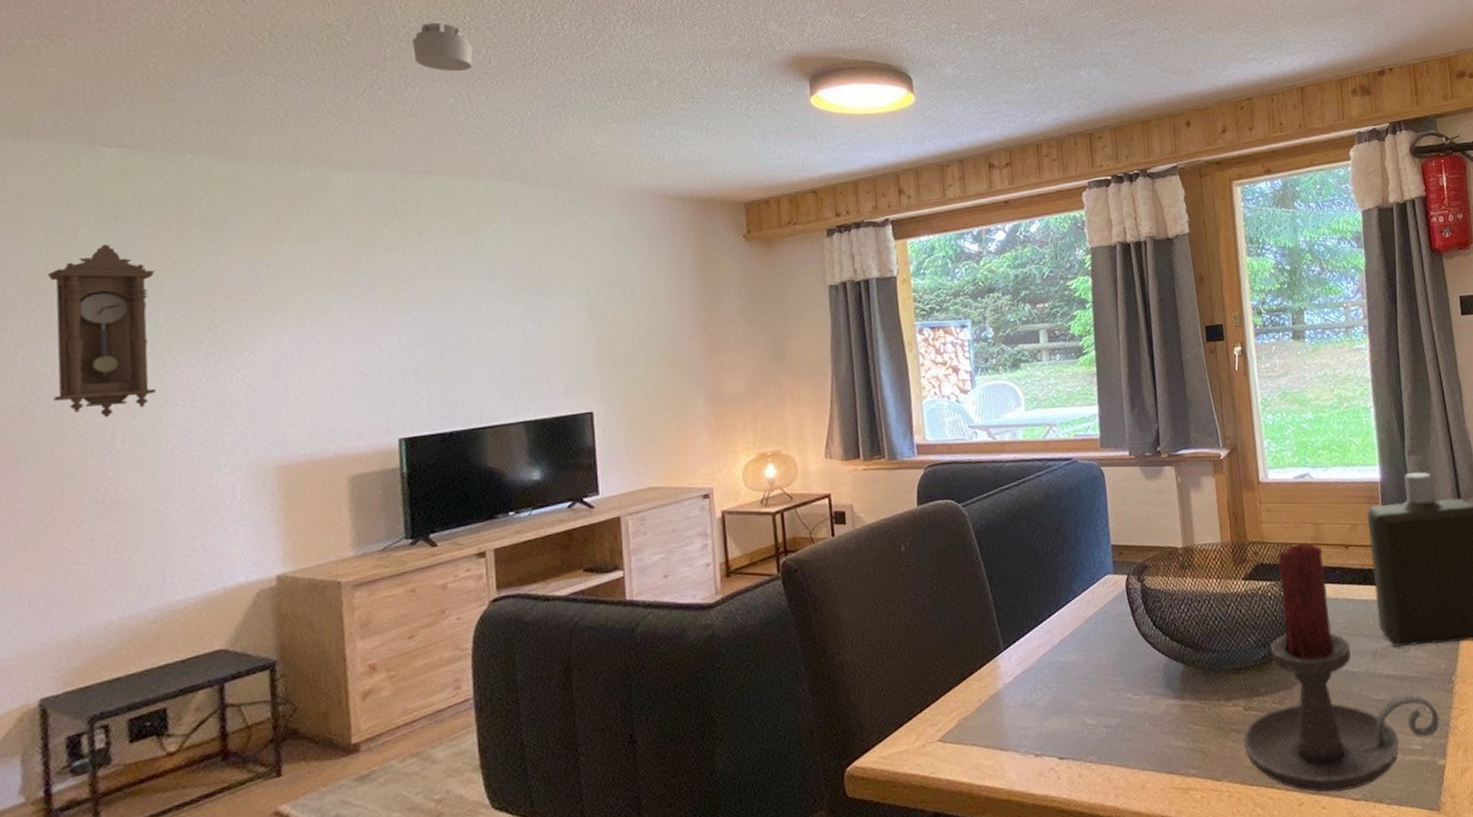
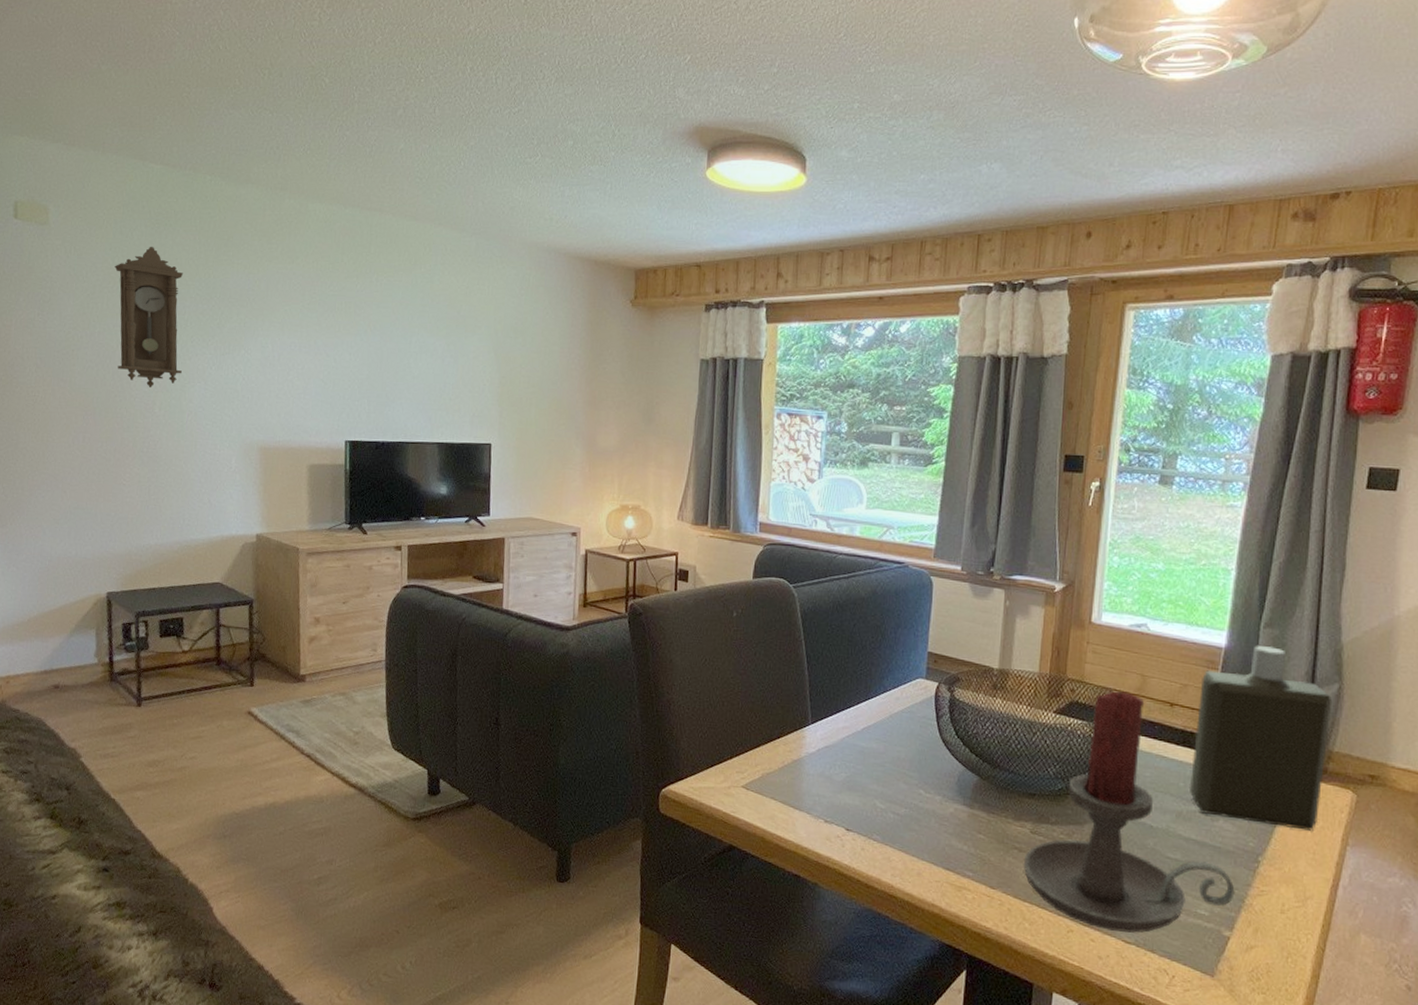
smoke detector: present [411,22,473,72] -> none [374,69,422,118]

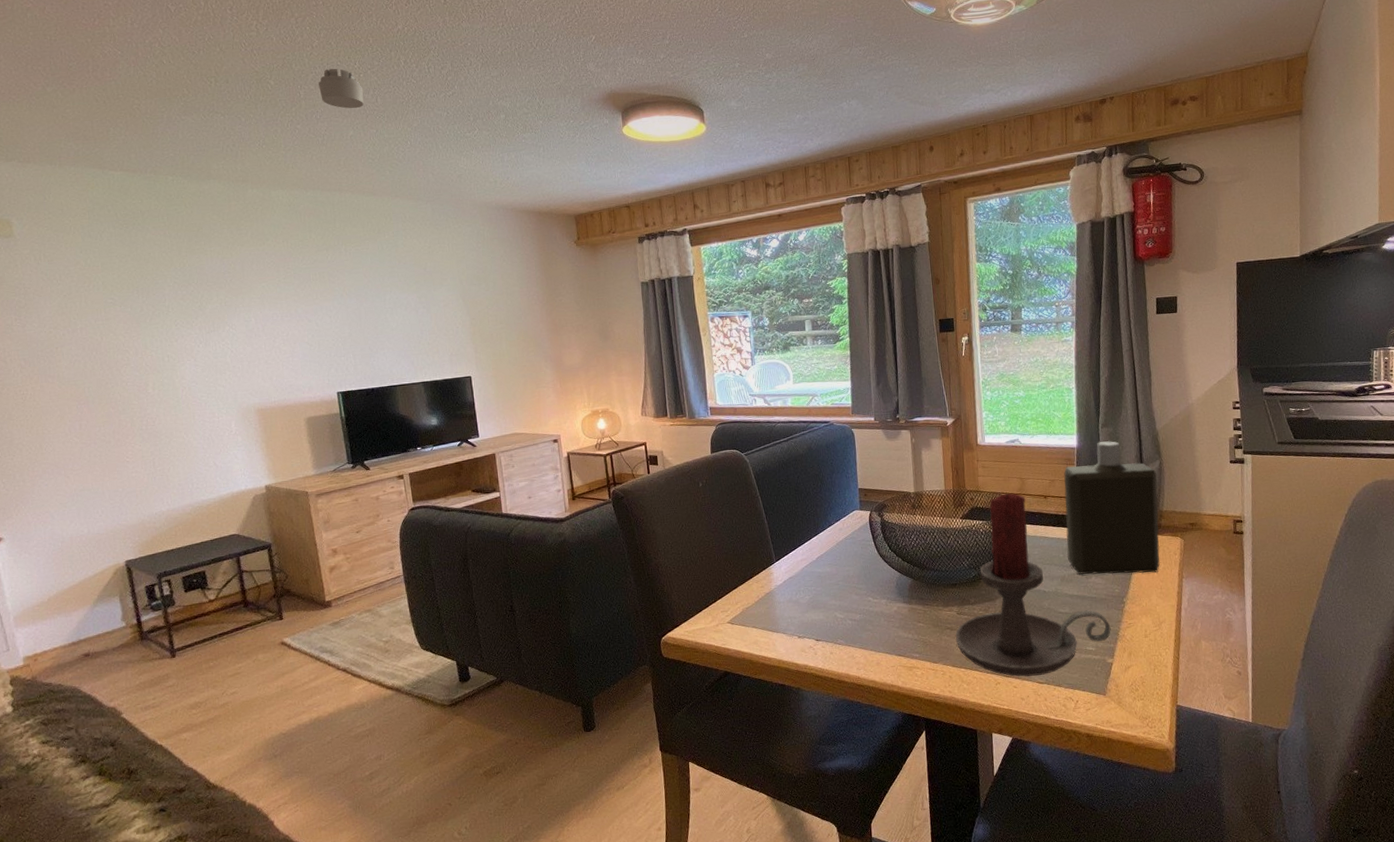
pendulum clock: present [114,246,184,388] -> none [88,244,171,372]
smoke detector: none [374,69,422,118] -> present [318,68,364,109]

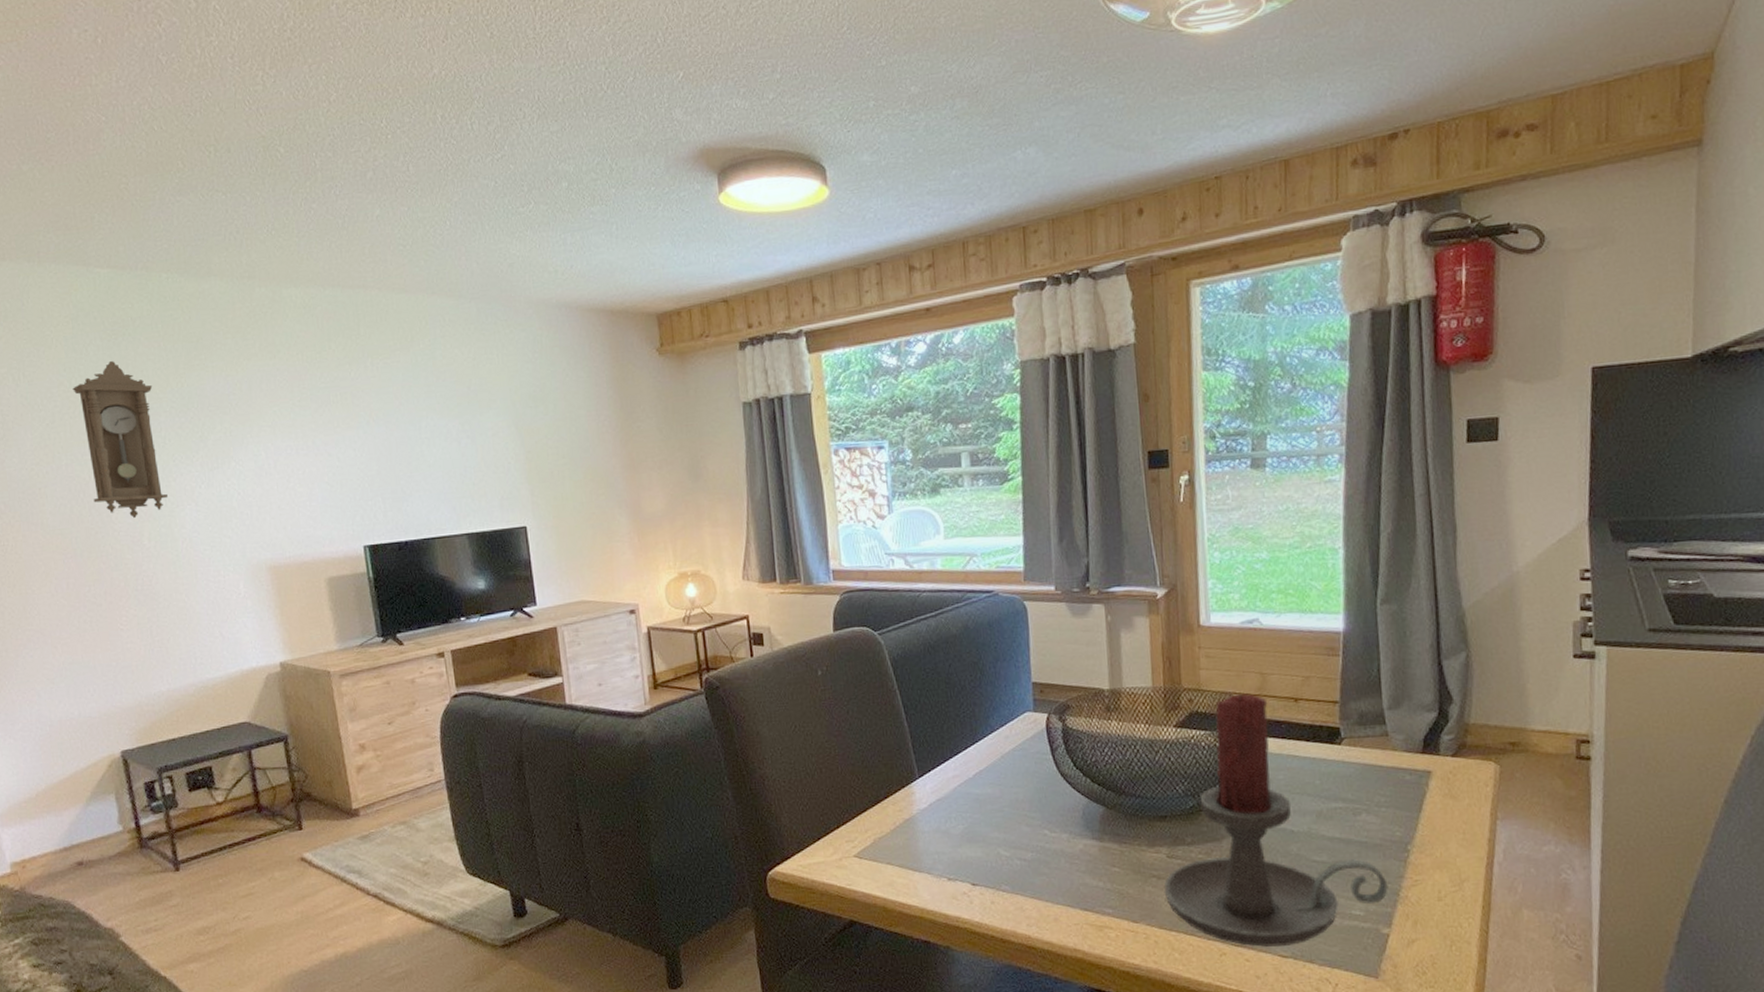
pendulum clock: none [88,244,171,372] -> present [72,360,169,519]
smoke detector: present [318,68,364,109] -> none [336,128,393,181]
bottle: present [1063,441,1160,575] -> none [1322,623,1463,811]

